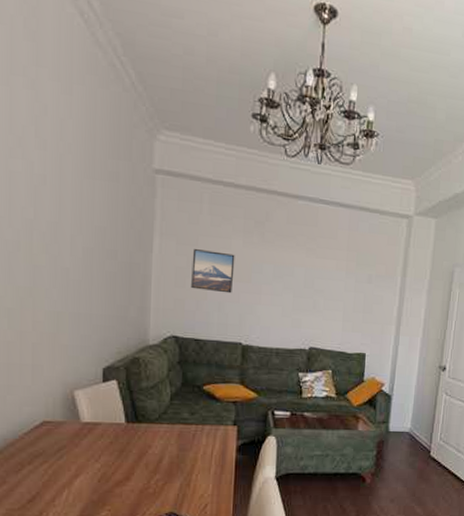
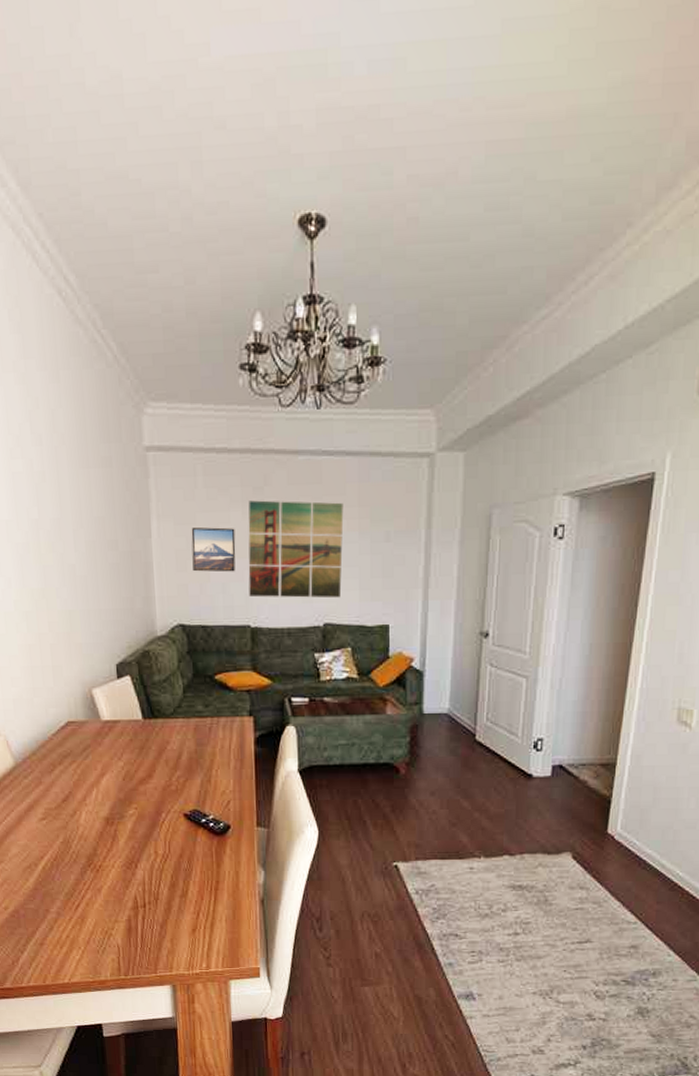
wall art: none [243,232,334,327] -> present [248,500,344,598]

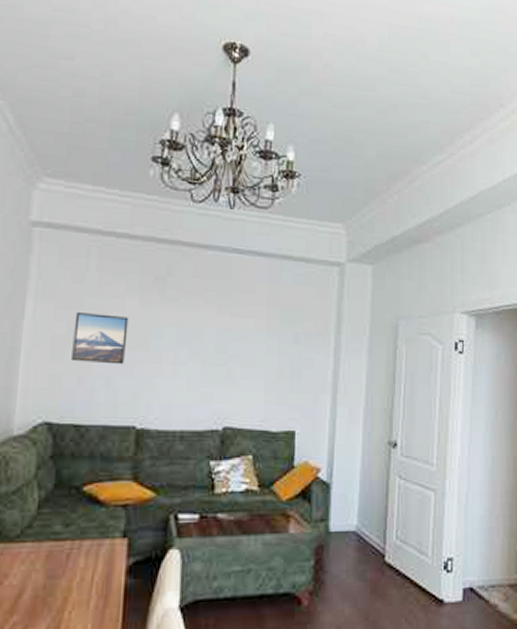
wall art: present [248,500,344,598] -> none [138,289,252,400]

